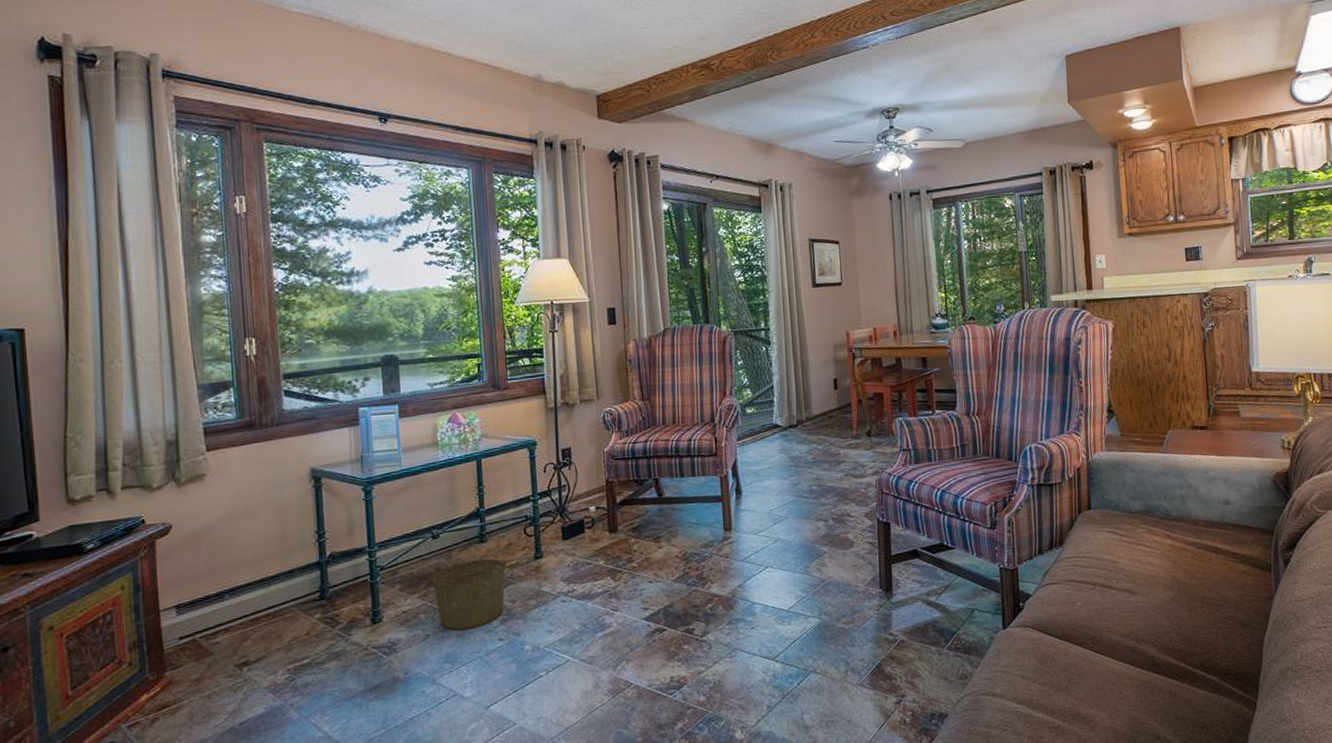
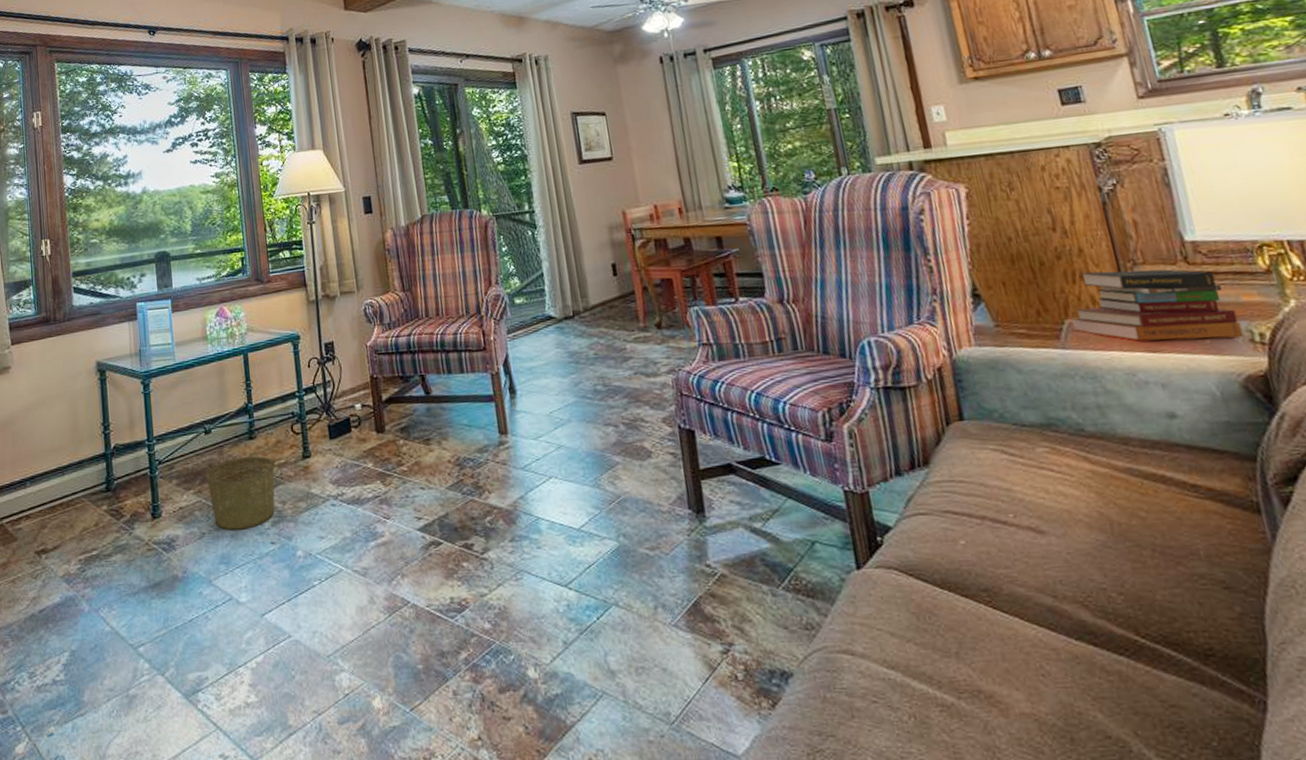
books: none [1172,393,1278,447] -> present [1071,269,1244,341]

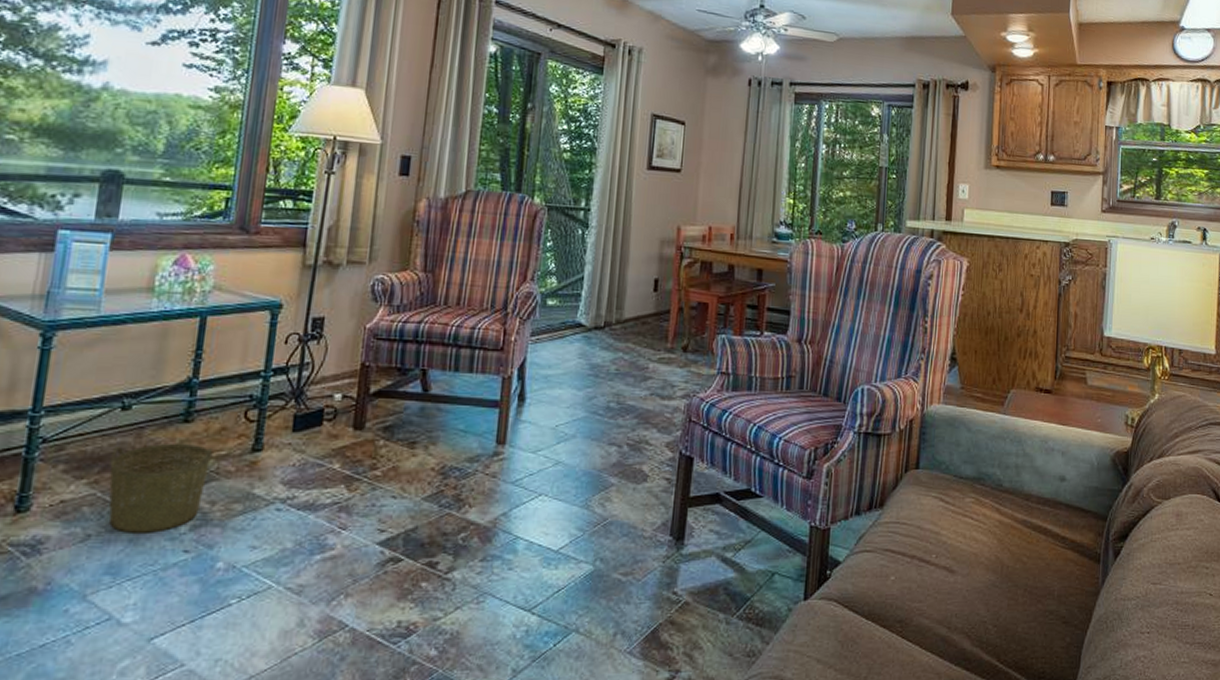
books: present [1071,269,1244,341] -> none [1015,350,1122,419]

